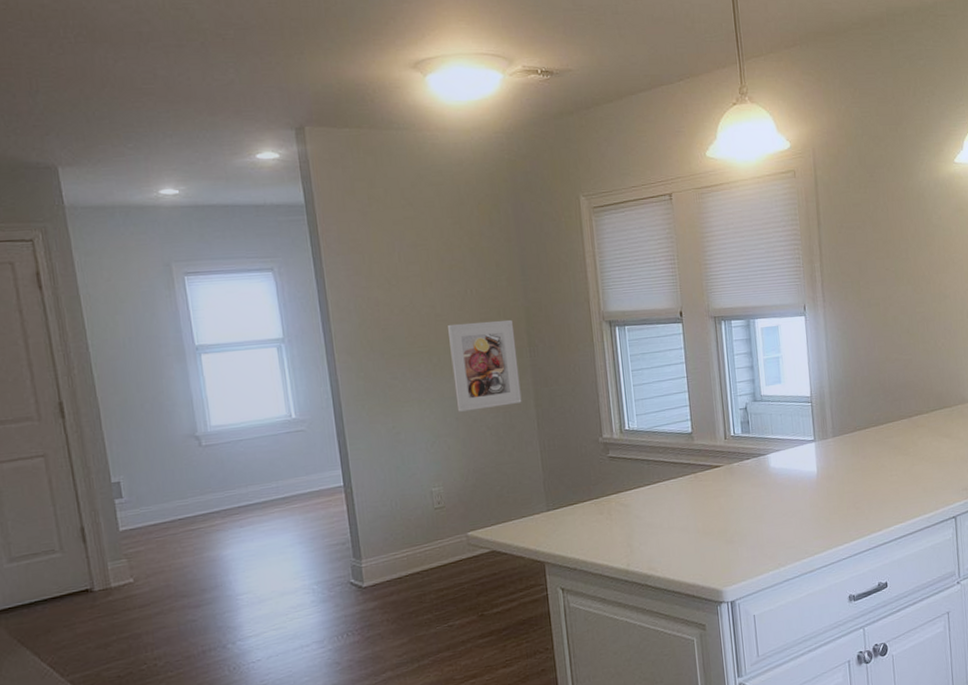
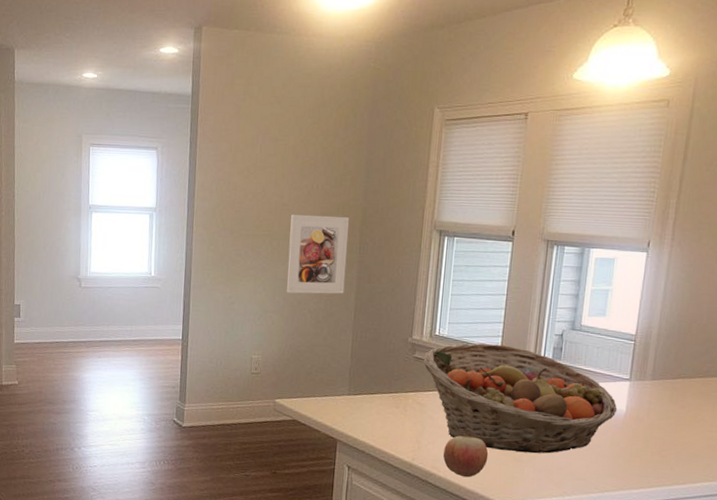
fruit basket: none [618,427,810,537] -> present [424,343,618,454]
apple: none [657,527,702,572] -> present [443,435,489,478]

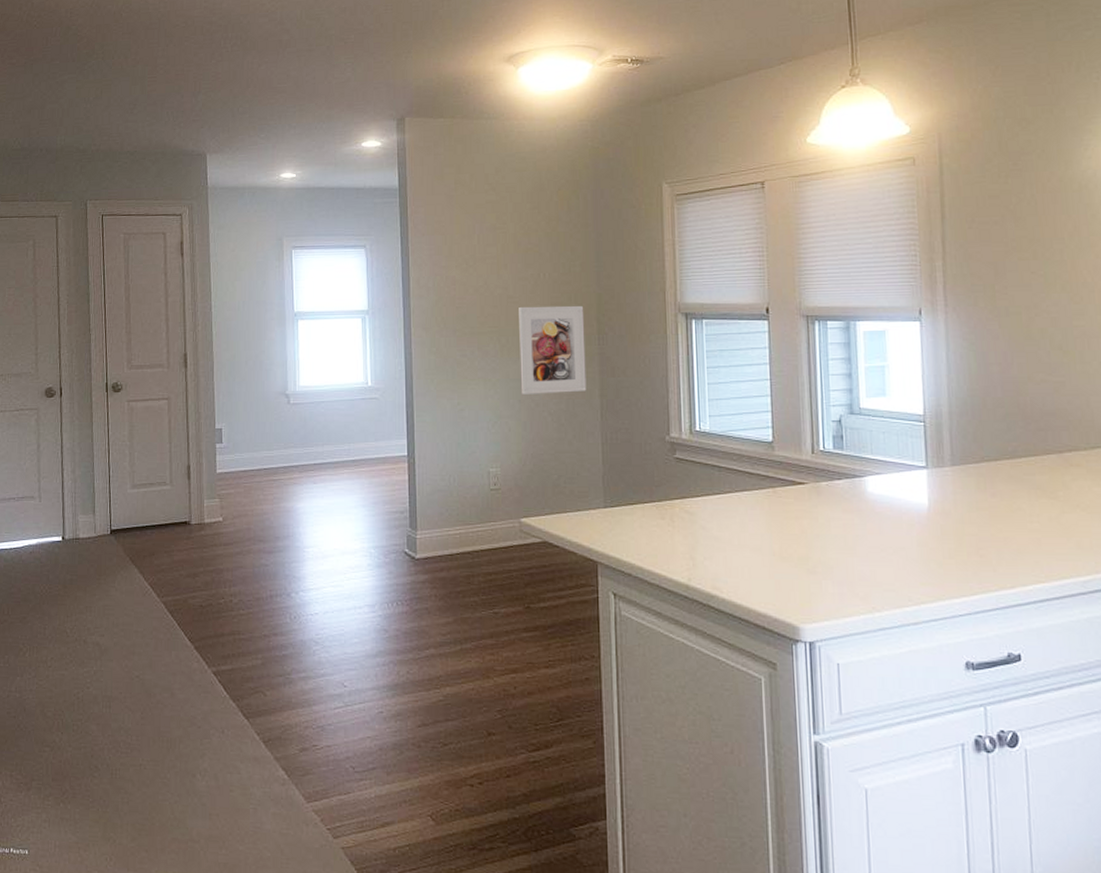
fruit basket: present [424,343,618,454] -> none [686,436,919,563]
apple: present [443,435,489,478] -> none [724,547,777,598]

